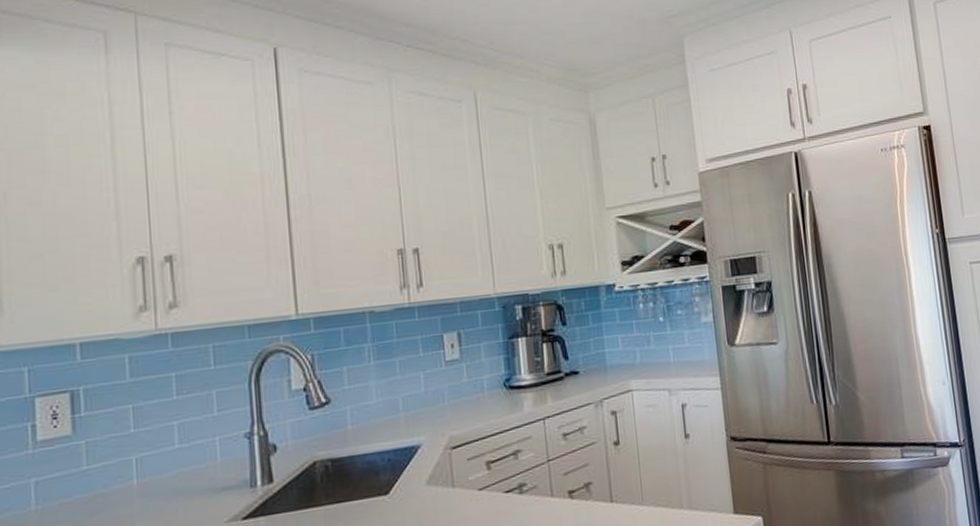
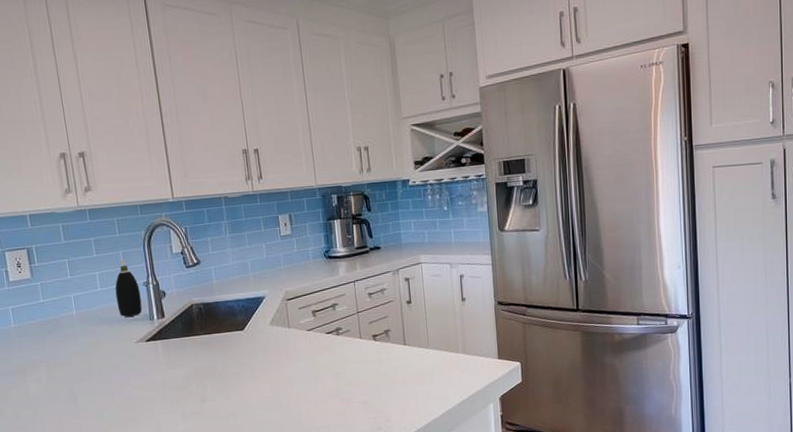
soap dispenser: none [201,401,241,485] -> present [115,259,143,317]

